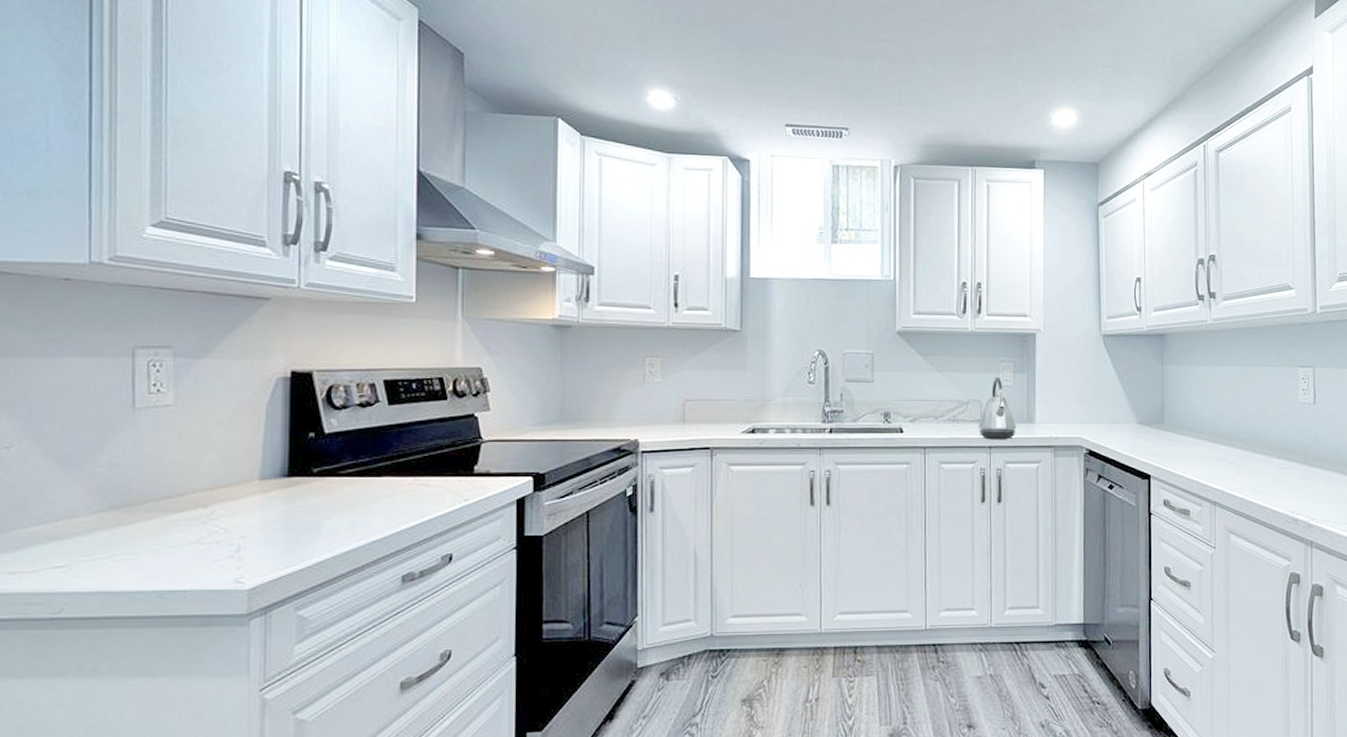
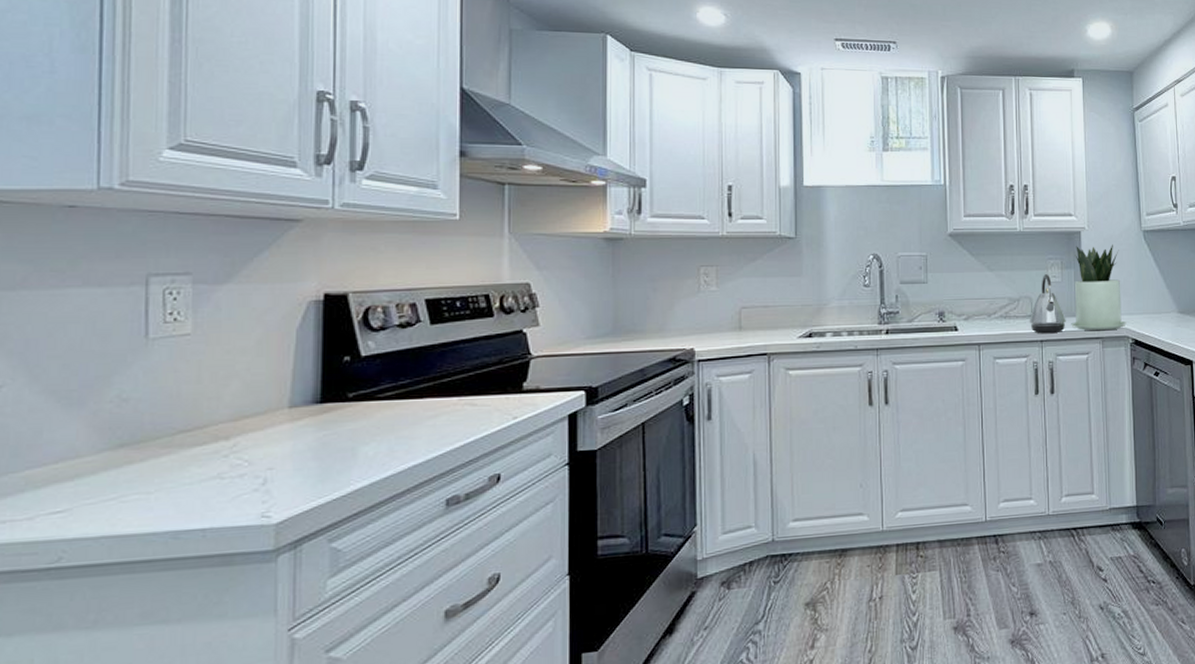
planter: none [1022,349,1081,439] -> present [1071,245,1127,331]

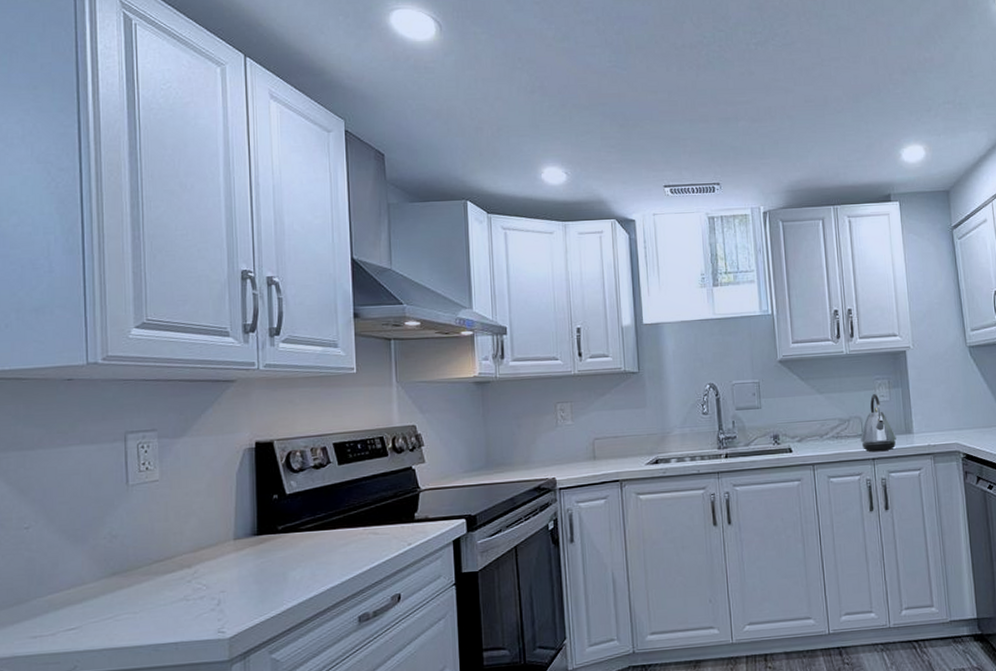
planter: present [1071,245,1127,331] -> none [901,362,957,447]

